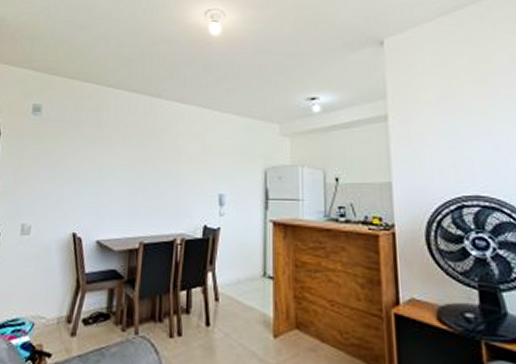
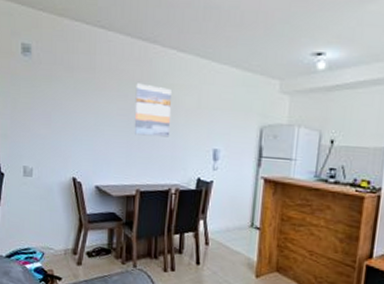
wall art: none [138,134,176,185] -> present [134,83,171,137]

